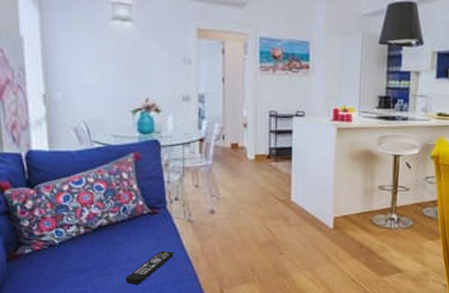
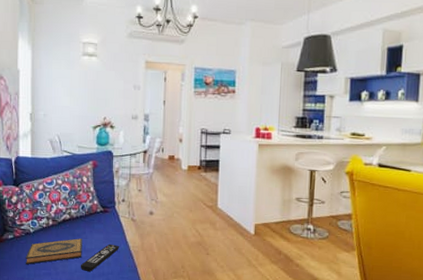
hardback book: none [50,247,127,282] -> present [25,238,82,264]

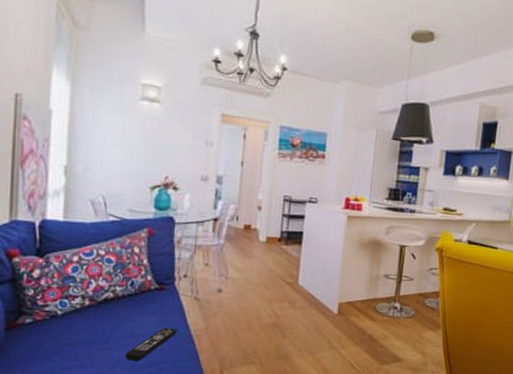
hardback book: present [25,238,82,264] -> none [48,321,130,355]

